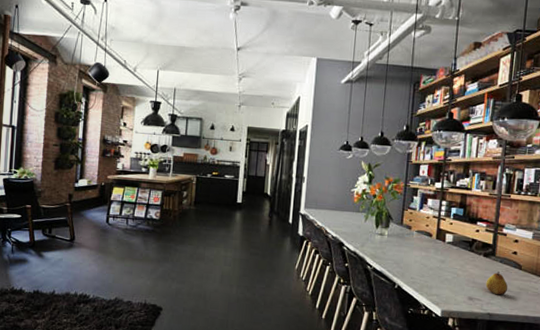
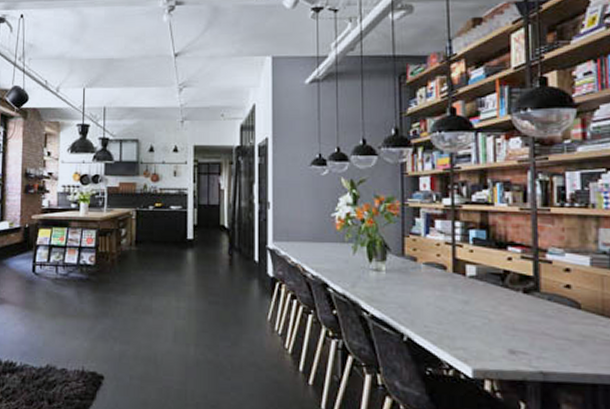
fruit: present [485,271,508,296] -> none [531,312,565,346]

